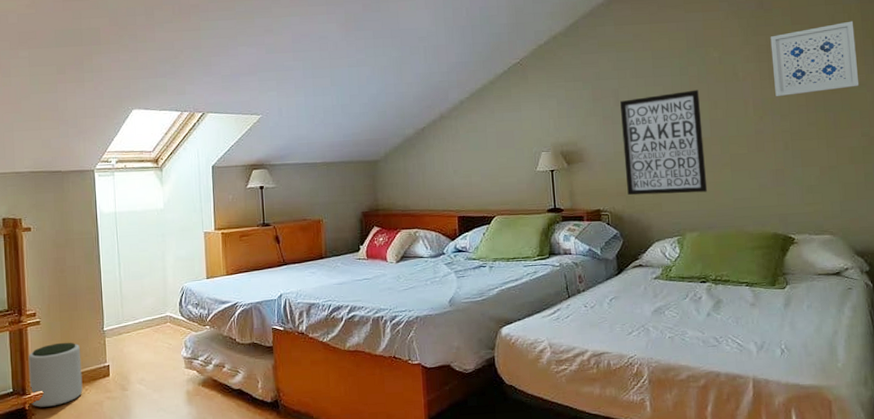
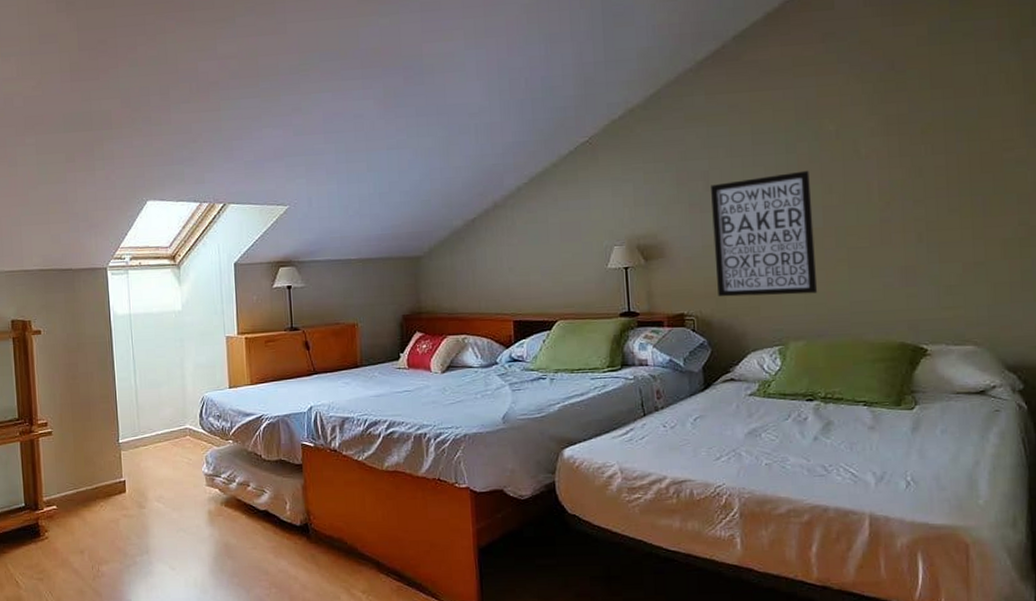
plant pot: present [28,342,83,408] -> none [40,454,98,525]
wall art: present [770,21,859,97] -> none [902,82,1018,178]

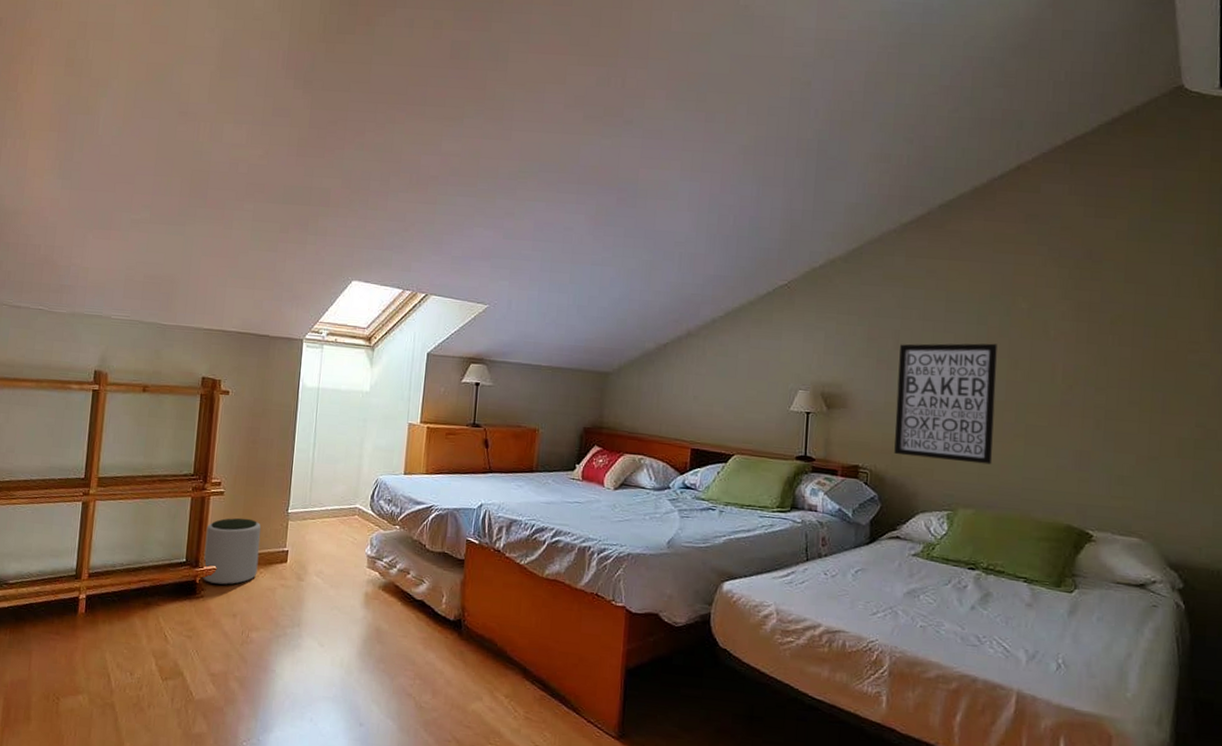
plant pot: none [40,454,98,525] -> present [202,518,262,585]

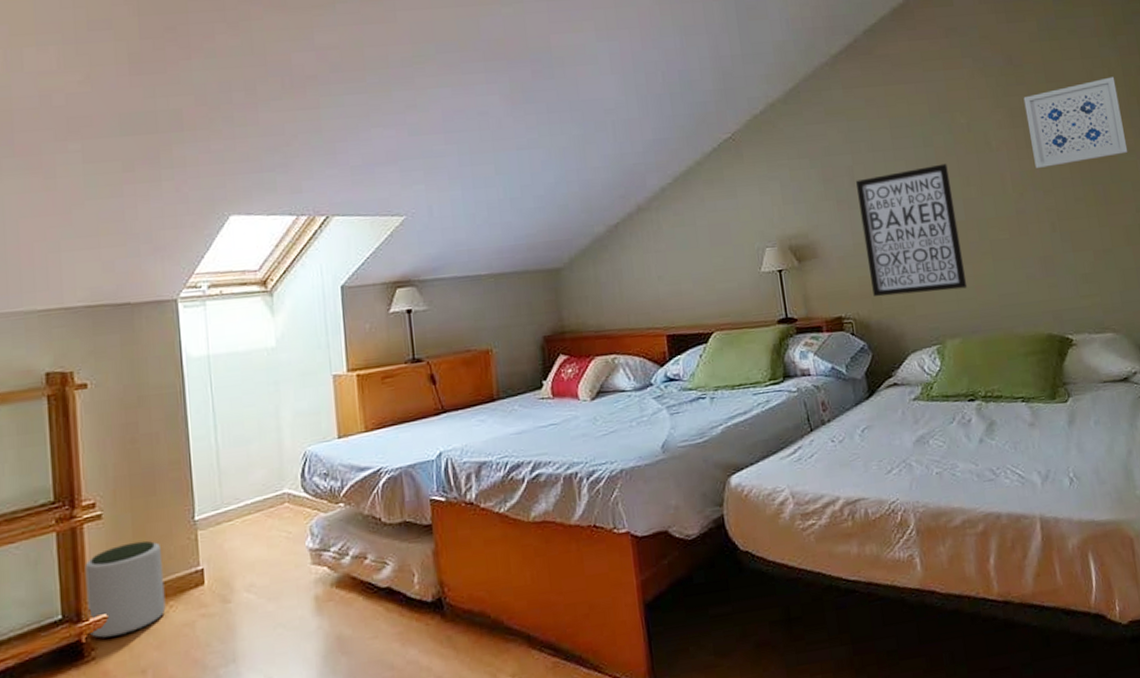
wall art: none [1092,287,1204,367] -> present [1023,76,1128,169]

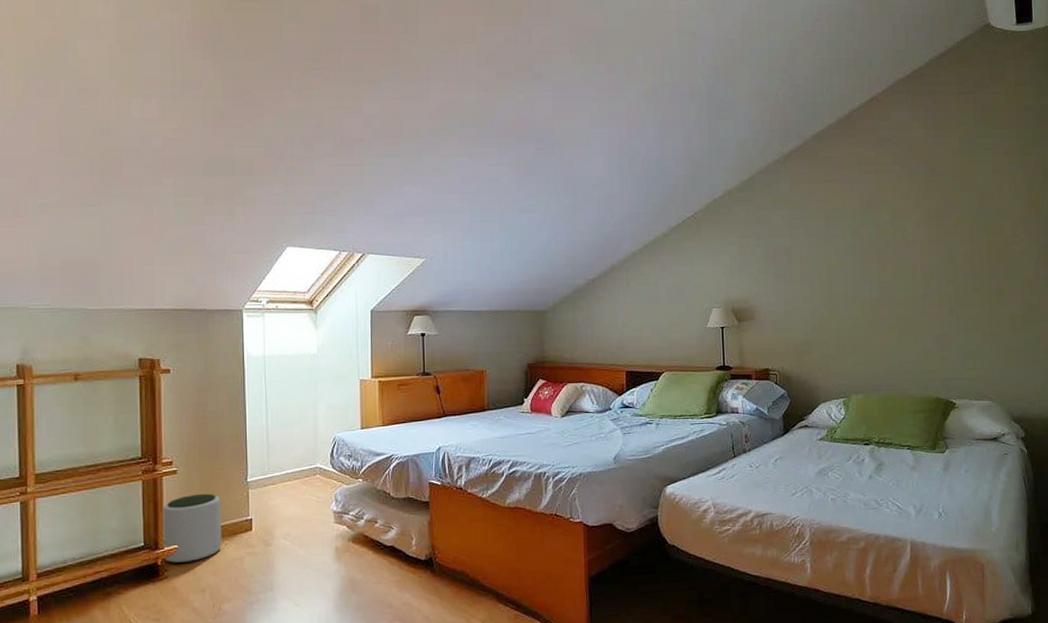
wall art: present [855,163,968,297] -> none [791,251,874,356]
wall art: present [1023,76,1128,169] -> none [940,190,1022,262]

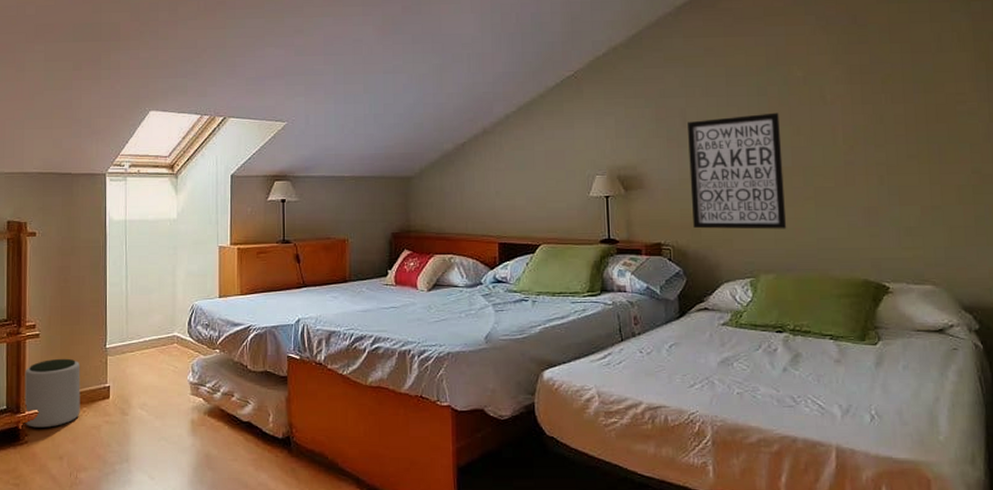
wall art: none [791,251,874,356] -> present [686,112,787,229]

